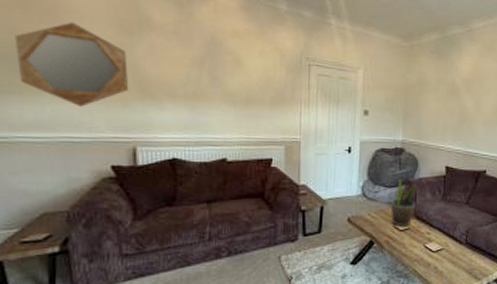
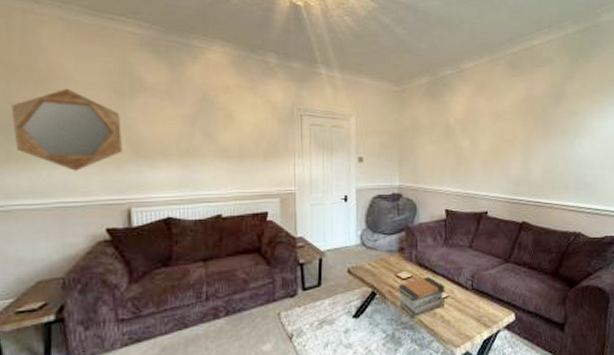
potted plant: present [390,178,416,227] -> none [390,225,416,276]
book stack: none [395,229,441,267] -> present [398,276,446,317]

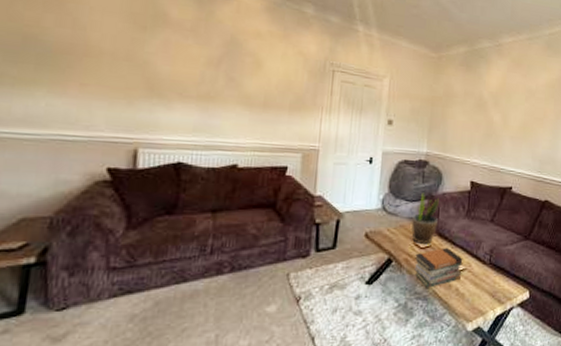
home mirror: present [11,88,123,171] -> none [12,12,137,103]
potted plant: none [390,225,416,276] -> present [410,192,439,245]

